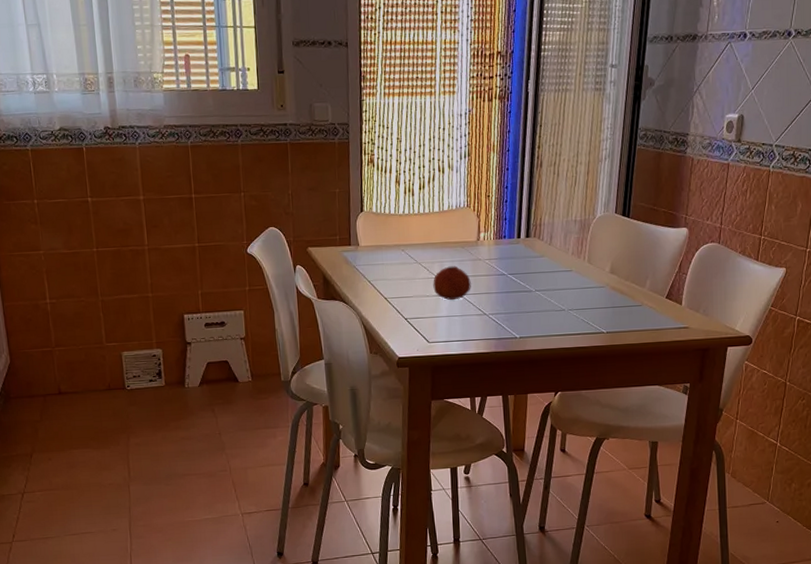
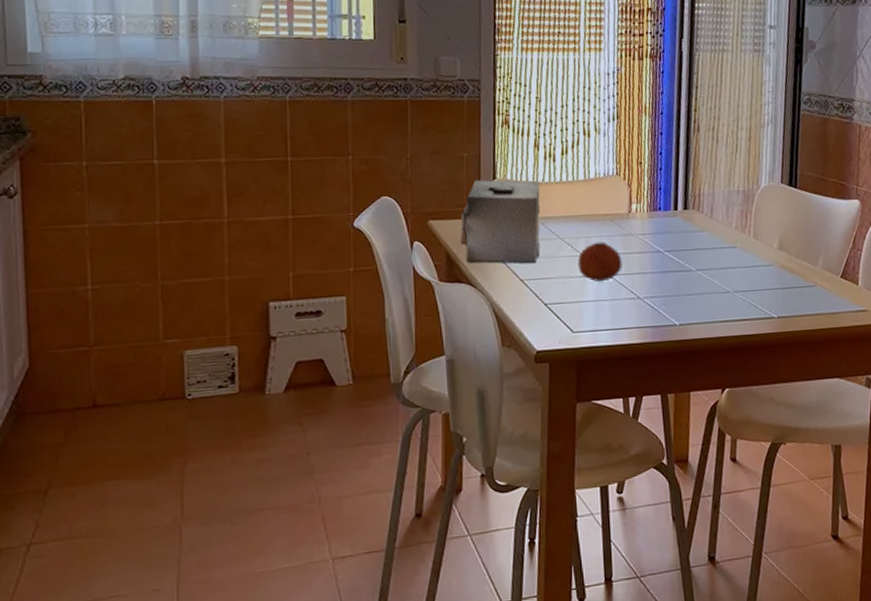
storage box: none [334,212,401,285] -> present [460,180,540,264]

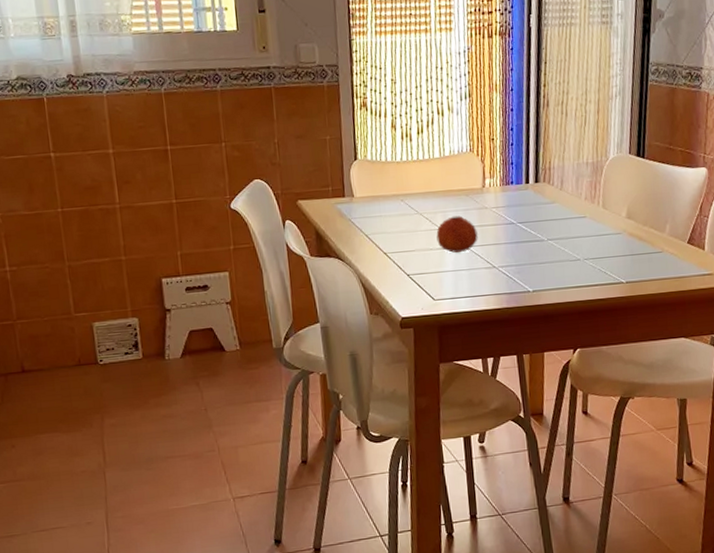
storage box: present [460,180,540,264] -> none [326,159,401,239]

